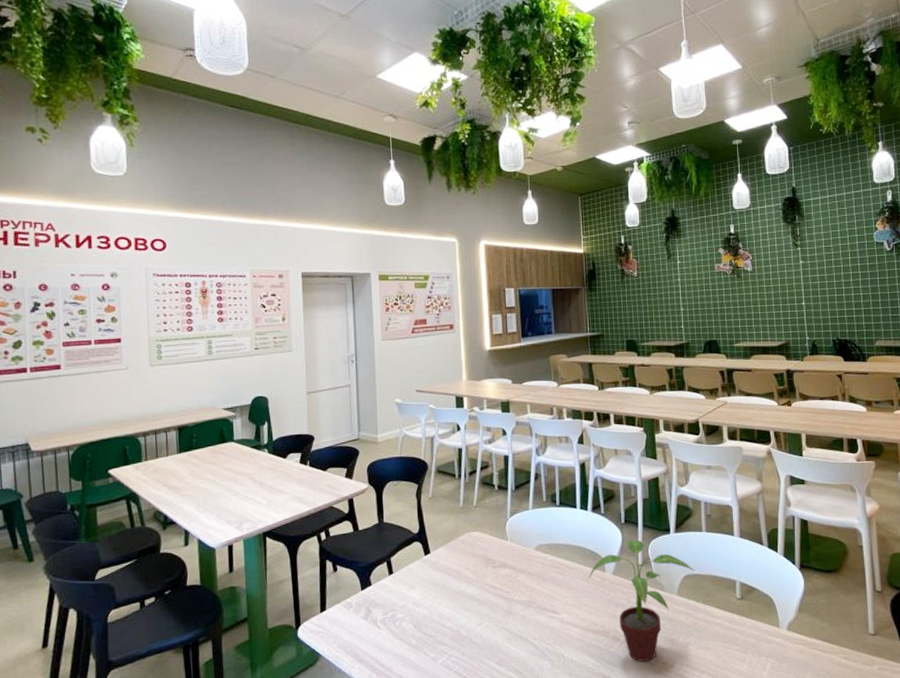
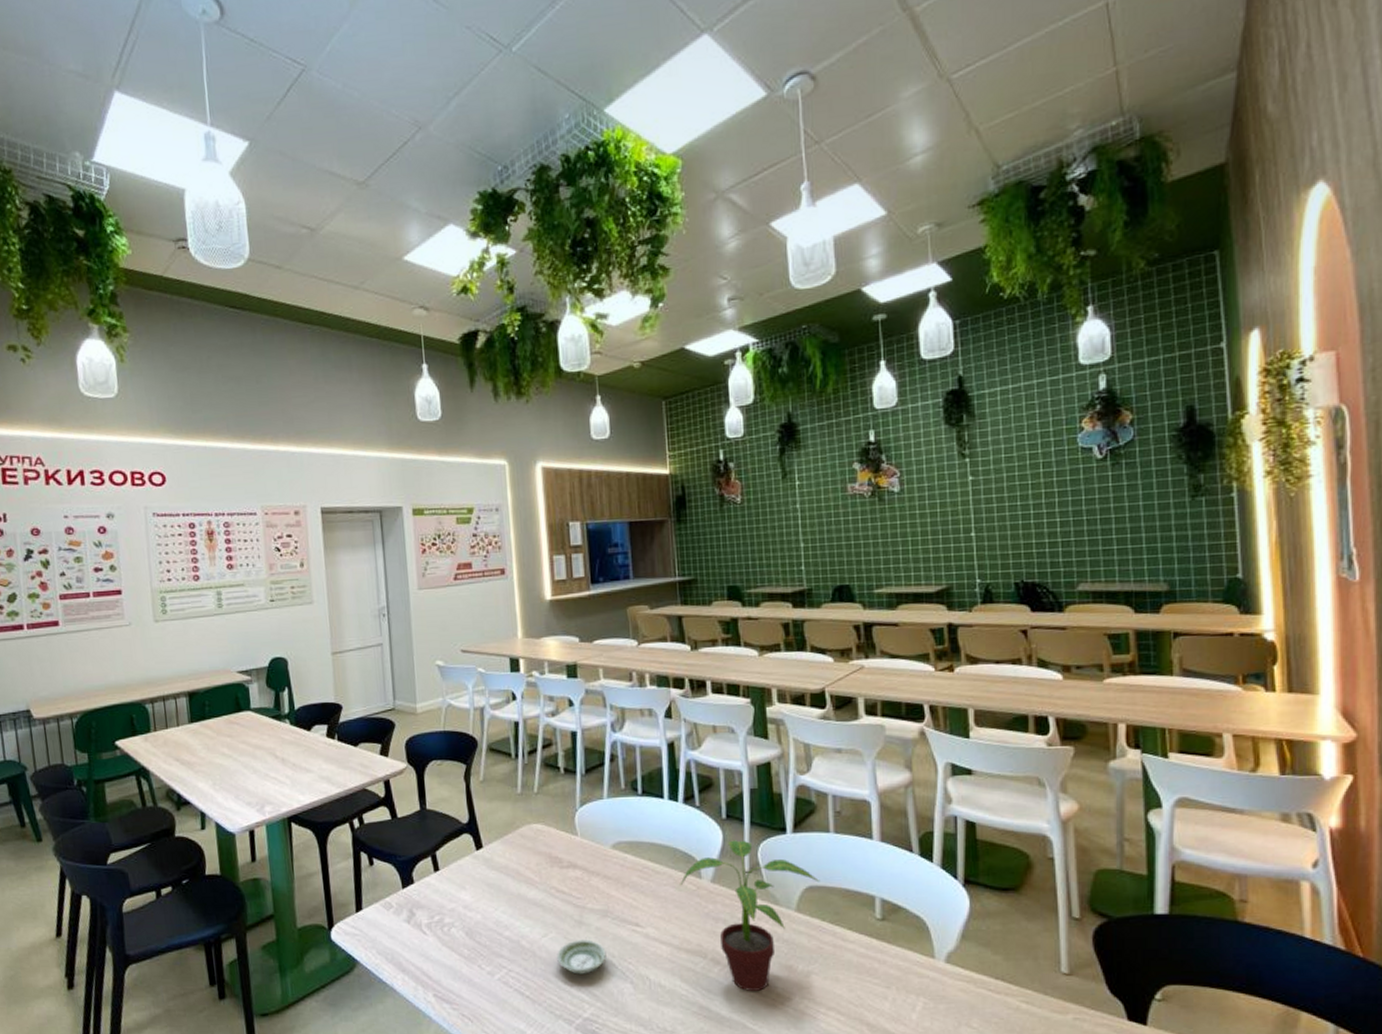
saucer: none [489,626,530,656] -> present [557,940,607,974]

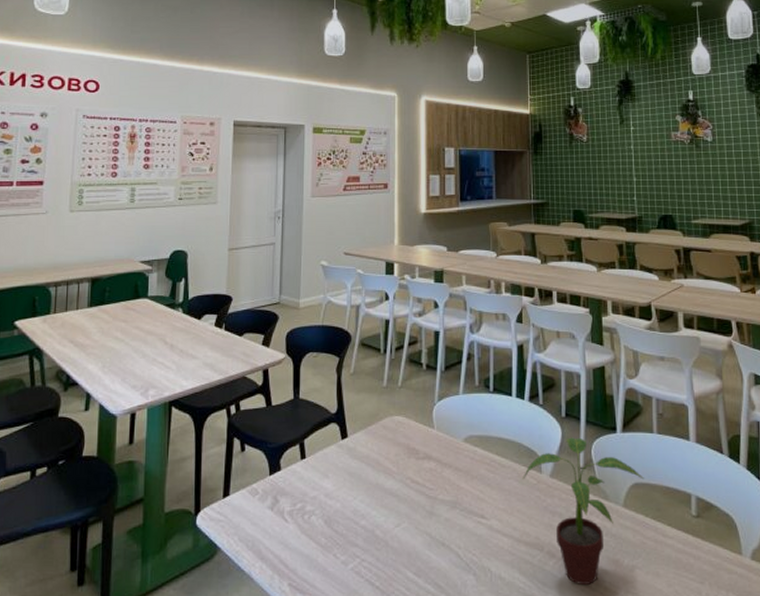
saucer: present [557,940,607,974] -> none [408,530,453,565]

